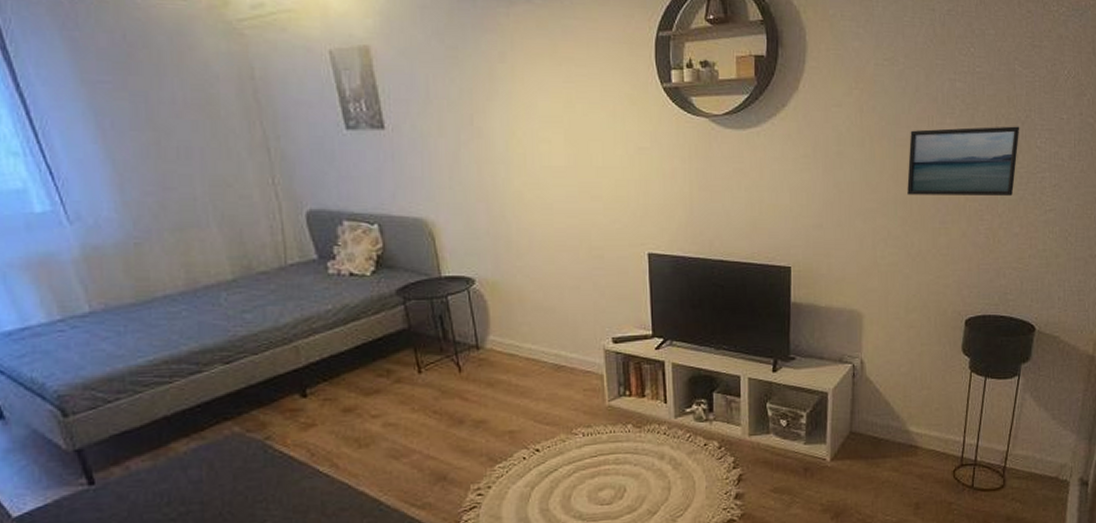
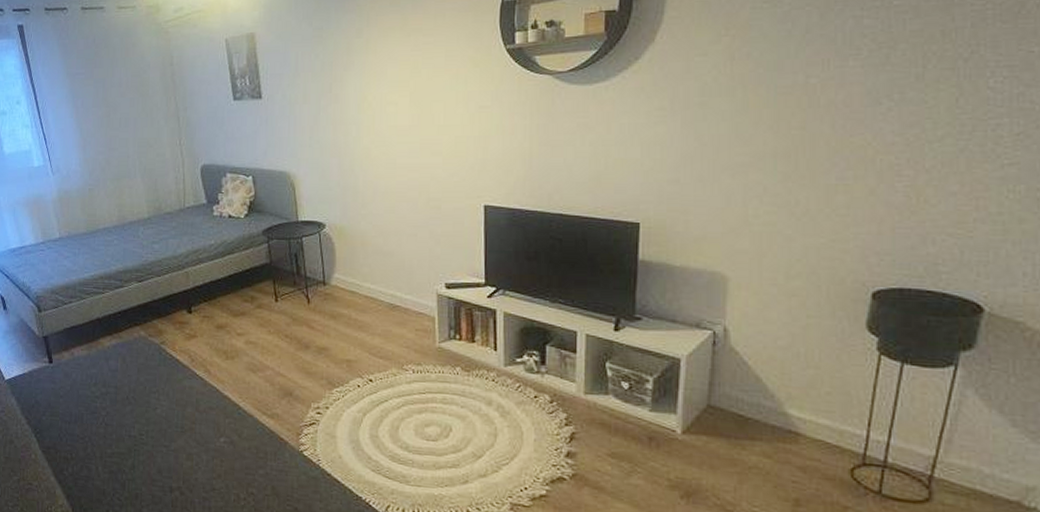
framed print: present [907,126,1020,196] -> none [791,64,961,147]

